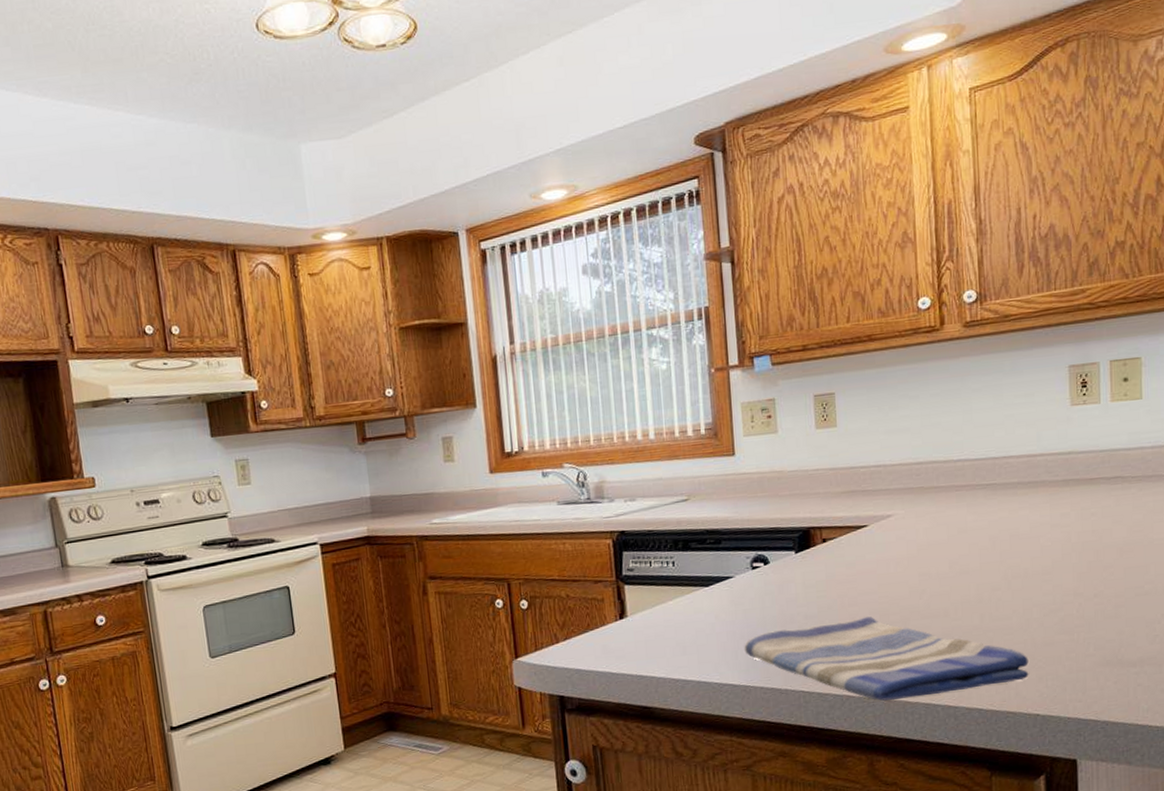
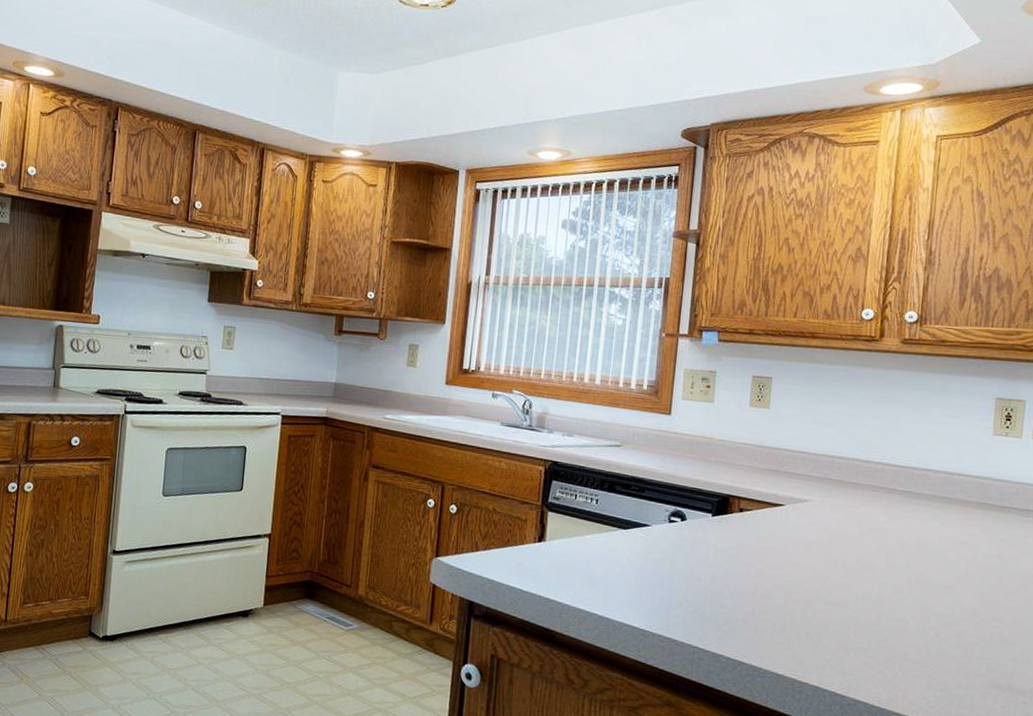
dish towel: present [744,616,1029,701] -> none [649,584,920,684]

